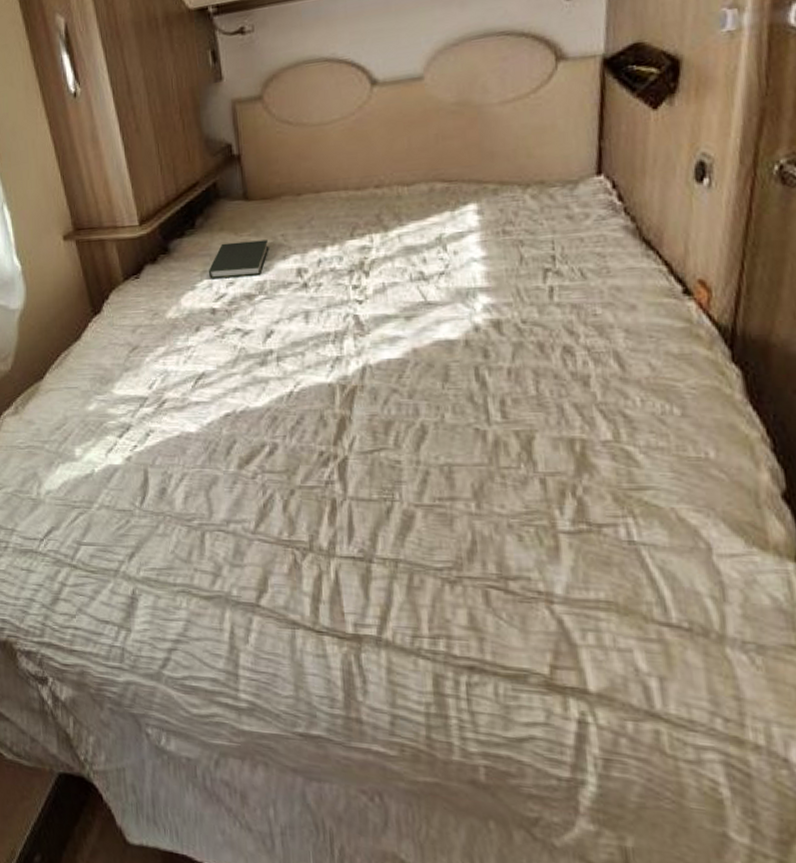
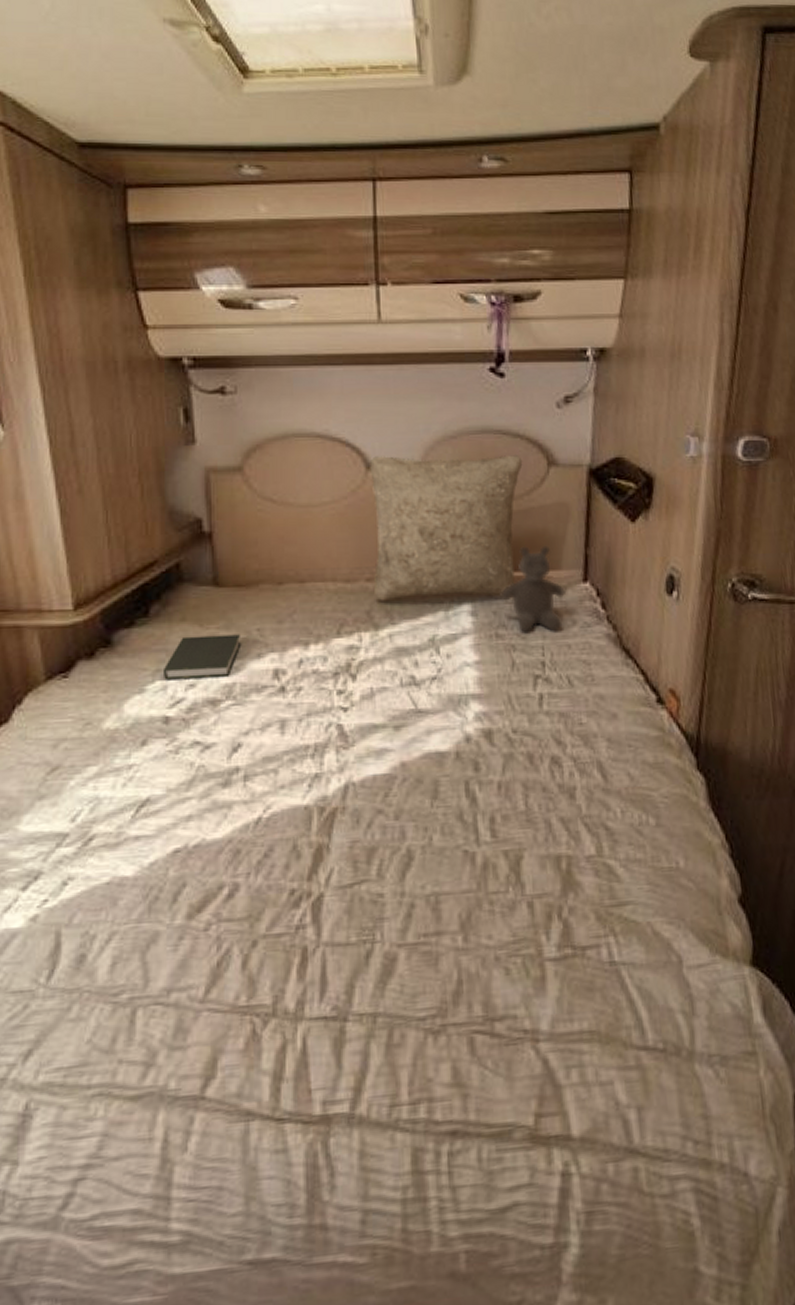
pillow: none [374,54,529,205] -> present [370,455,523,601]
stuffed bear: none [507,141,577,229] -> present [500,545,565,634]

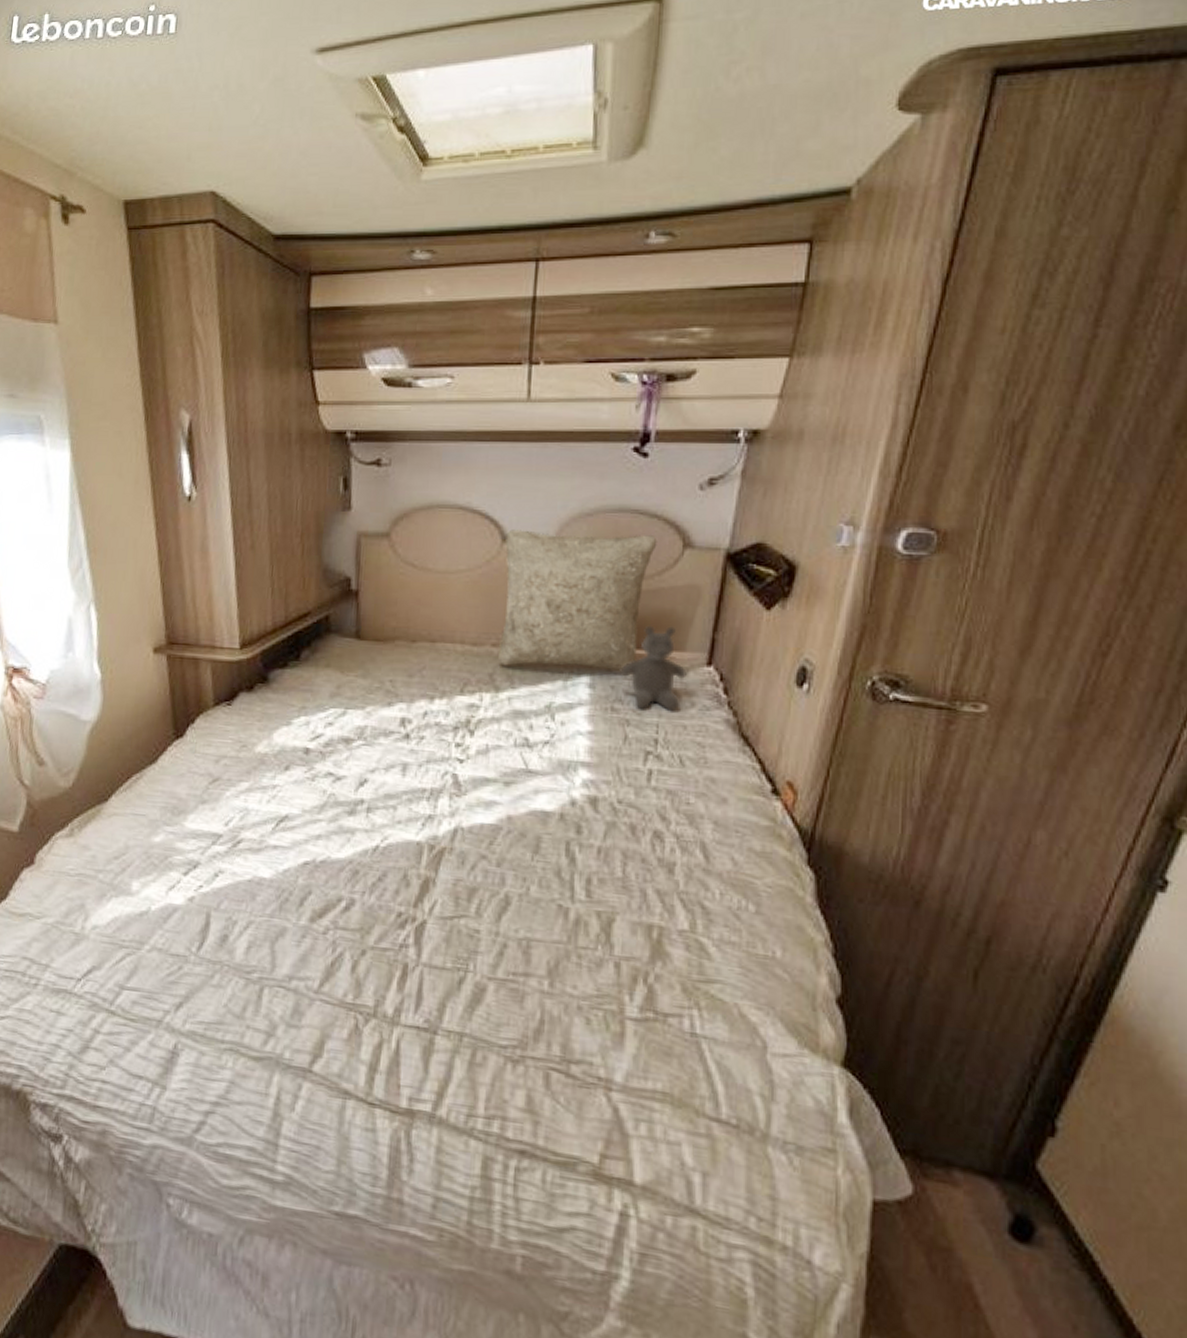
book: present [162,634,242,681] -> none [307,680,375,719]

